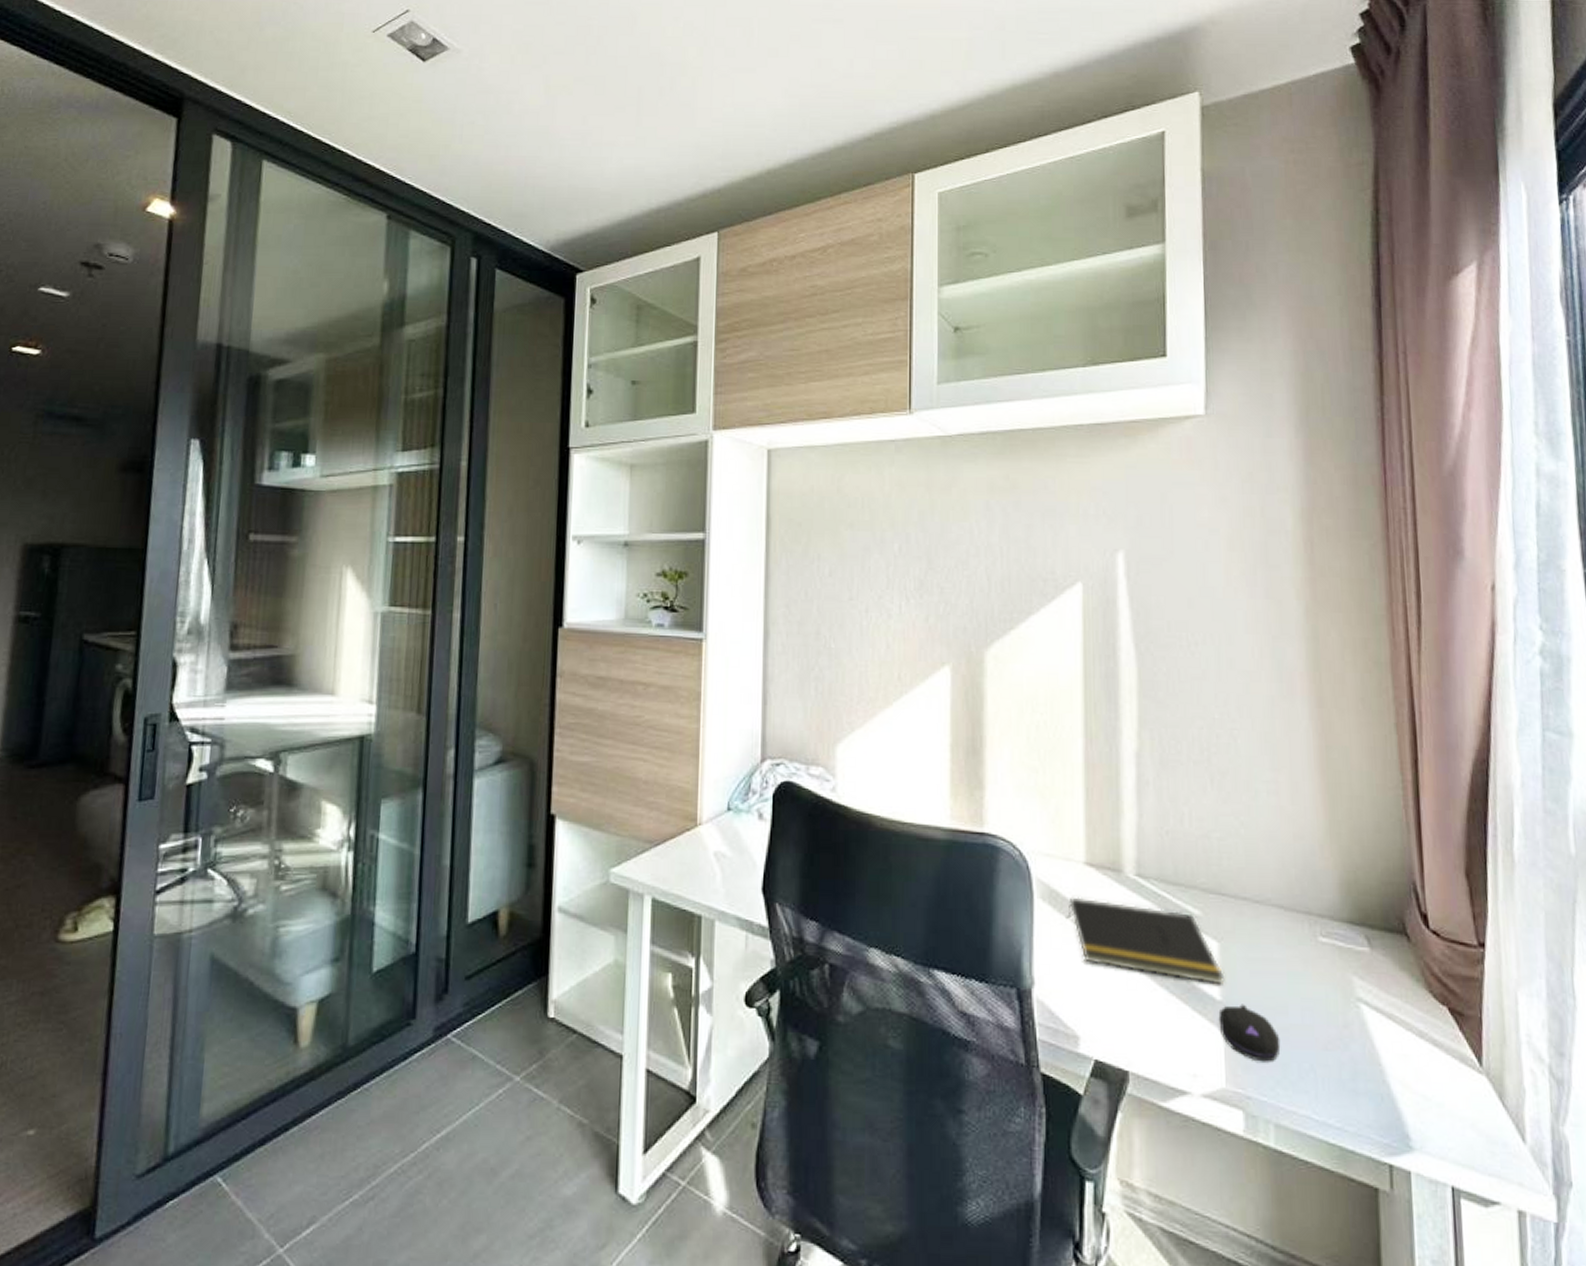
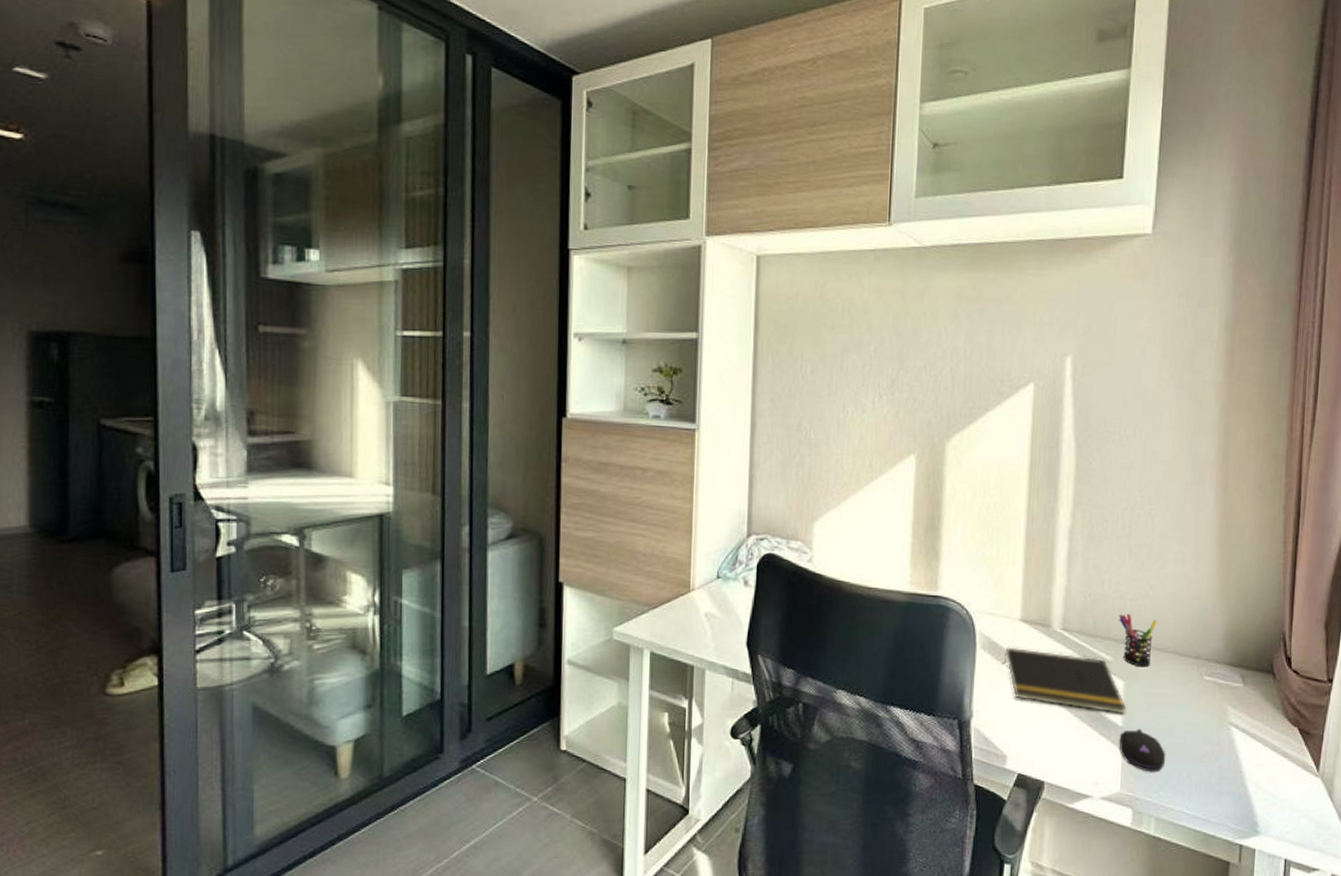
pen holder: none [1205,857,1253,924] -> present [1119,614,1157,667]

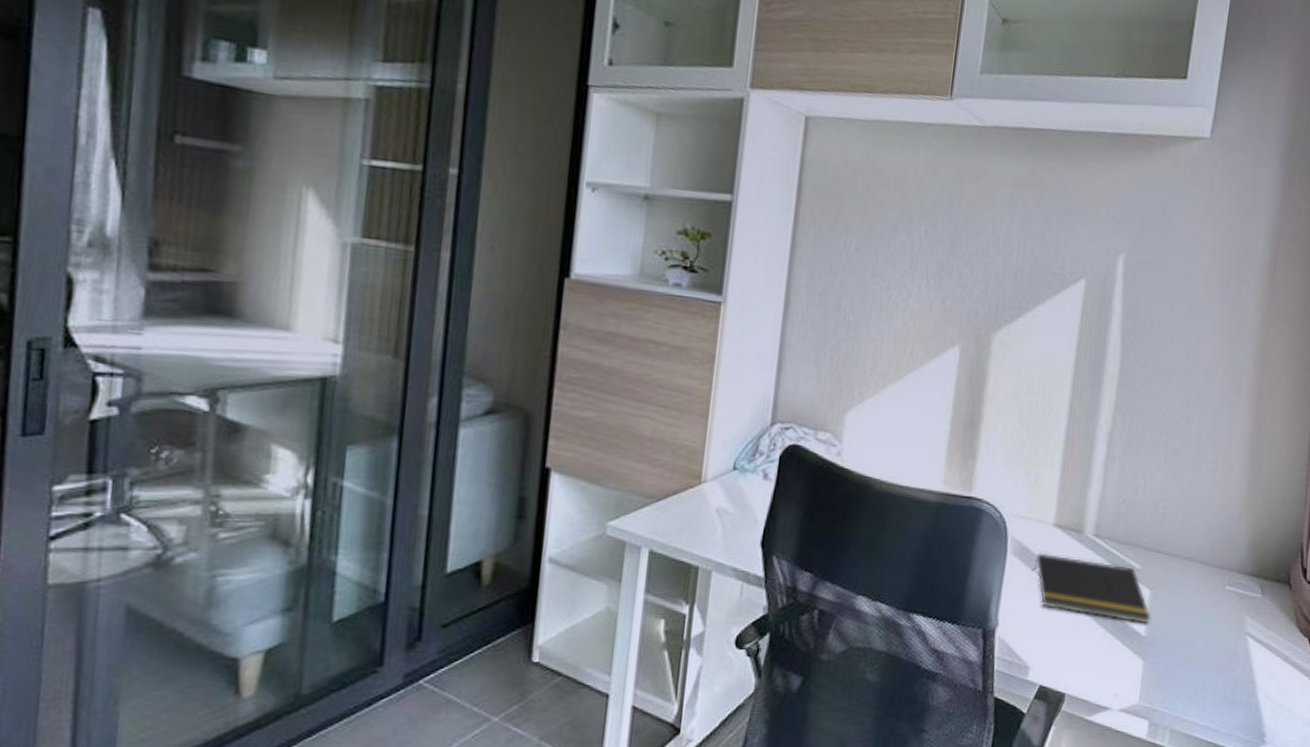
pen holder: present [1119,614,1157,667] -> none [1150,521,1187,576]
computer mouse: present [1119,728,1166,772] -> none [1141,638,1185,683]

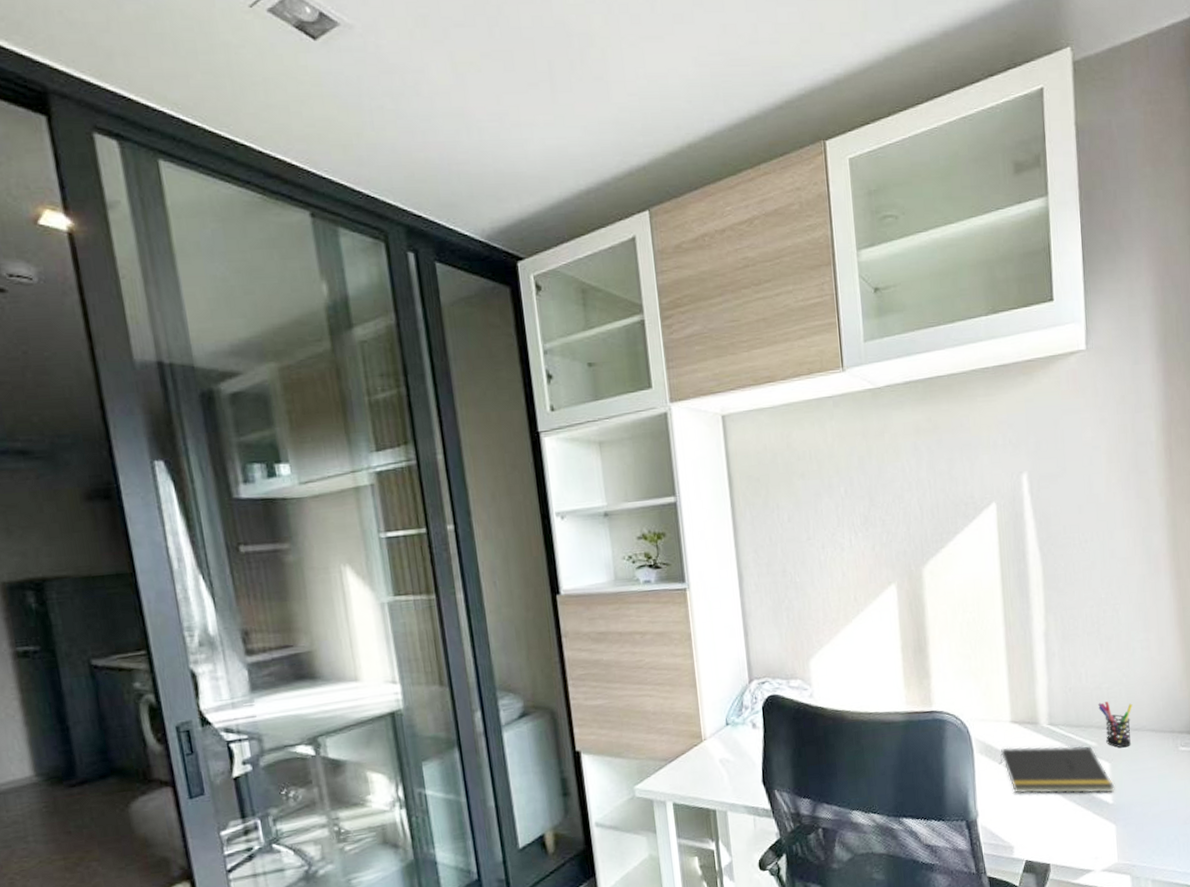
pen holder: none [1150,521,1187,576] -> present [1098,701,1133,748]

